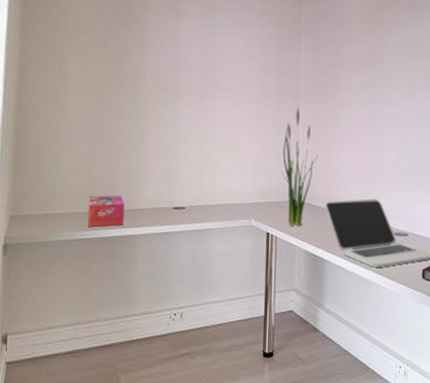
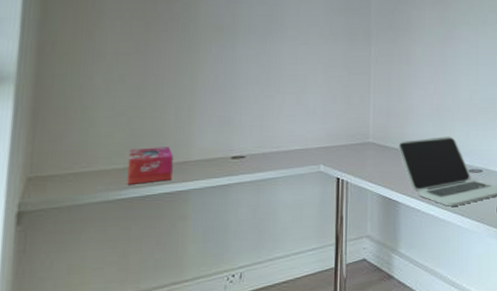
plant: present [282,106,319,226] -> none [353,44,391,169]

